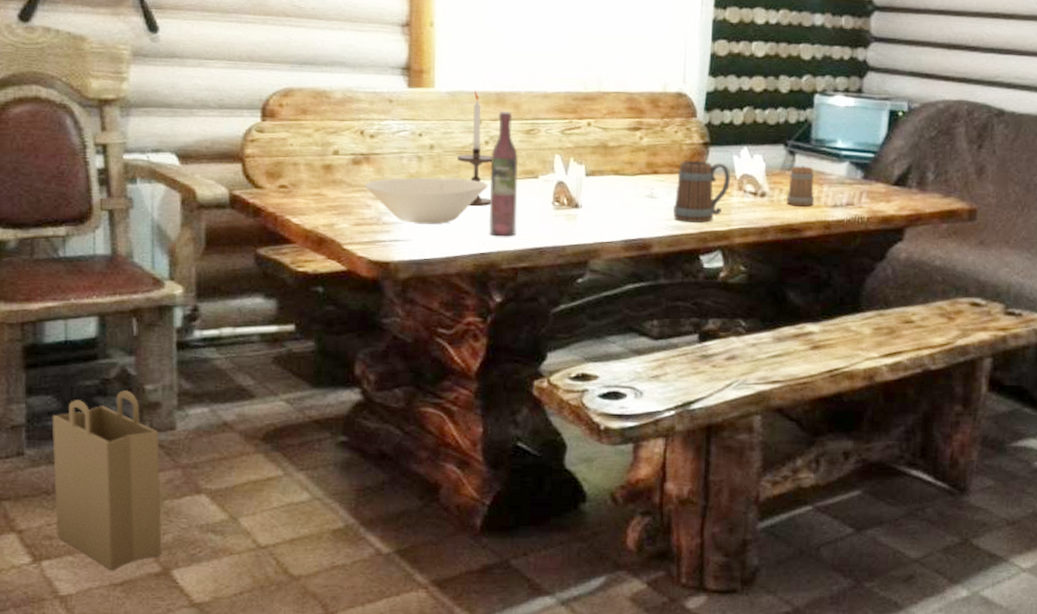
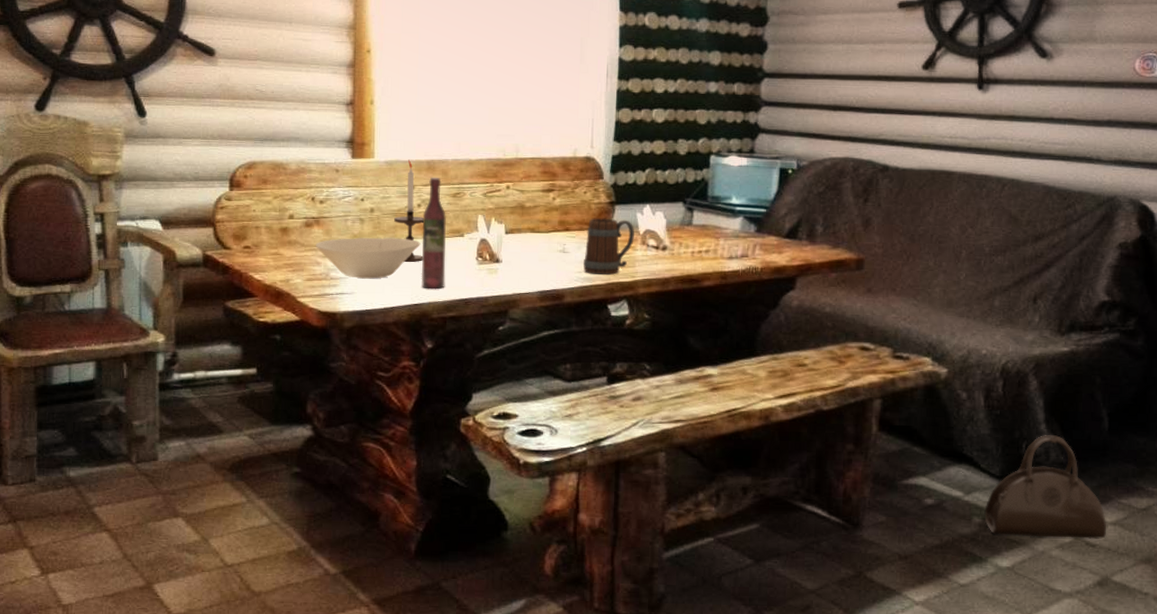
shopping bag: present [52,390,162,570] -> none [58,426,146,583]
beer mug: present [786,165,815,207] -> none [686,221,712,259]

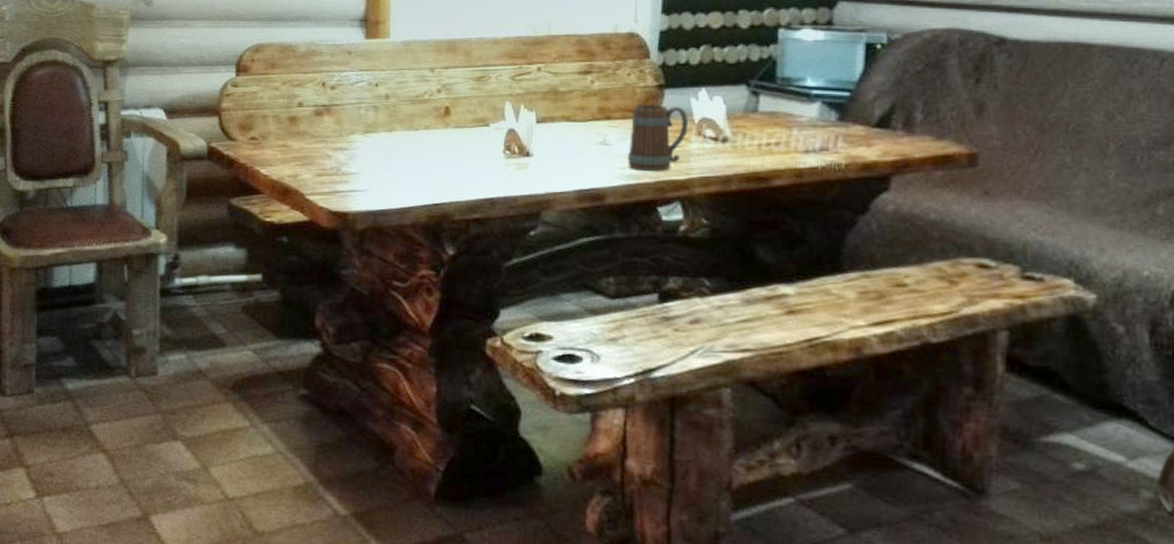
bowl: present [315,237,421,279] -> none [325,127,441,175]
candlestick: present [393,159,424,262] -> none [410,39,444,155]
wine bottle: present [421,177,446,290] -> none [441,58,469,187]

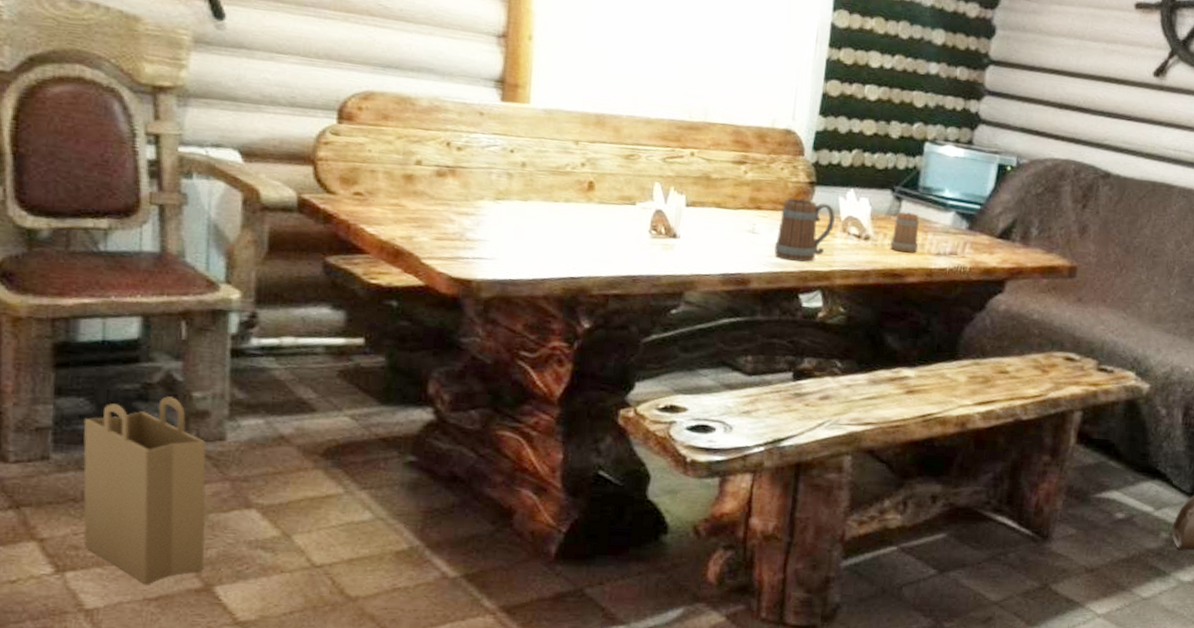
shopping bag: none [56,334,144,511] -> present [83,396,206,584]
beer mug: none [751,107,783,153] -> present [890,211,920,253]

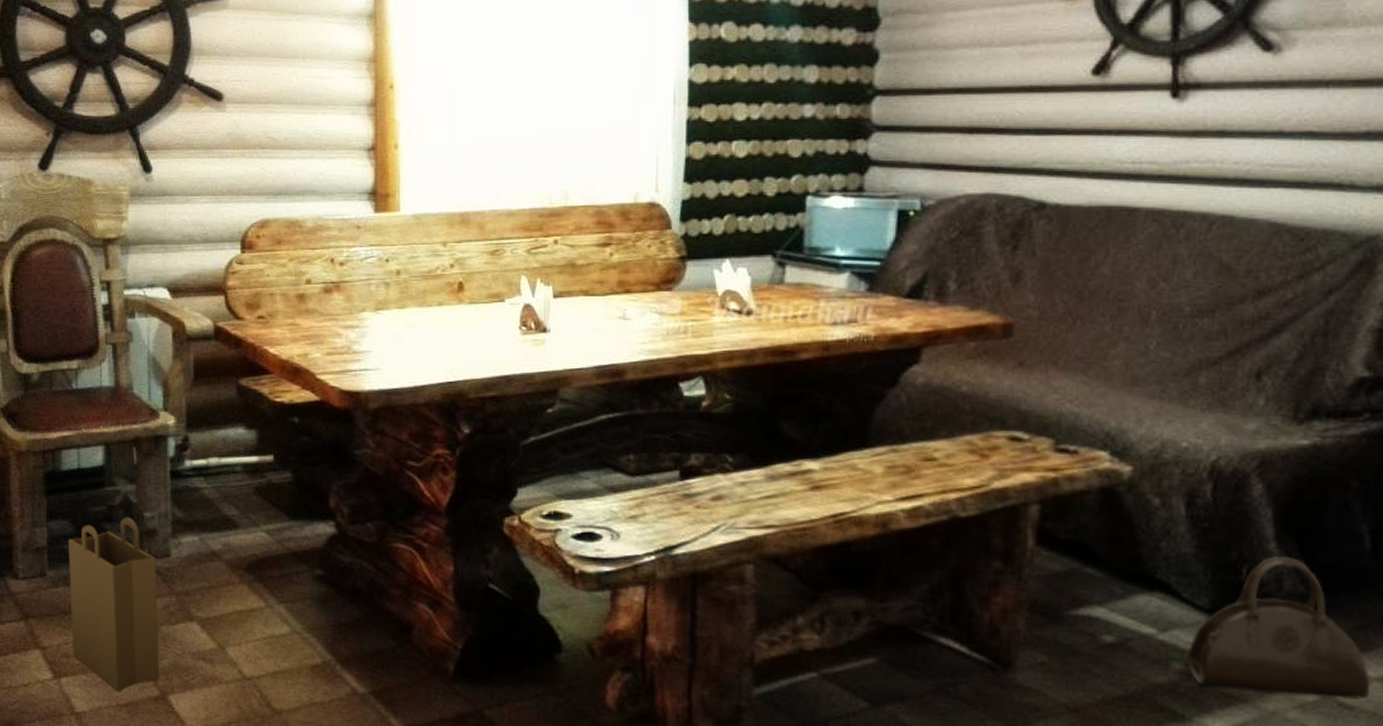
beer mug: present [774,198,835,262] -> none [649,278,711,346]
beer mug: present [890,211,920,253] -> none [777,279,810,325]

